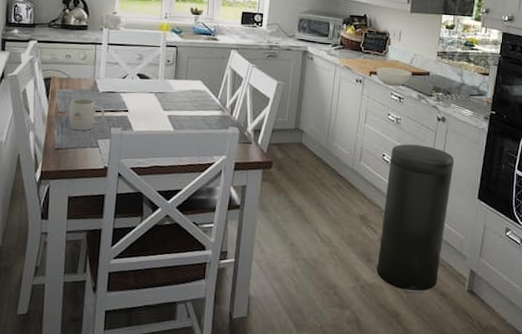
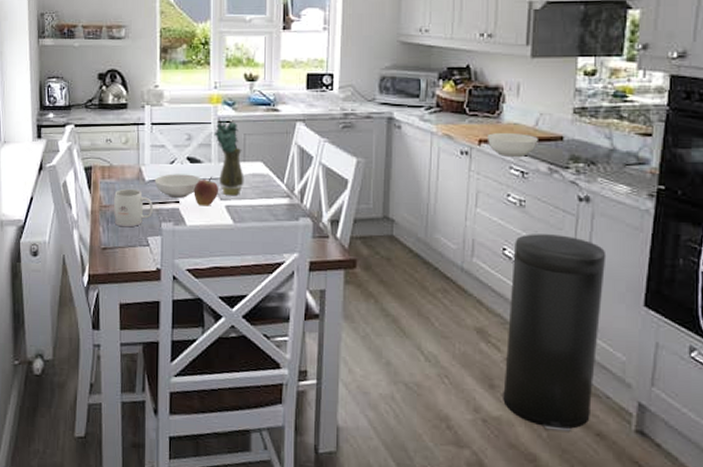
bowl: none [107,87,149,108] -> present [154,174,201,199]
fruit: none [141,90,164,115] -> present [193,176,219,206]
vase: none [162,43,186,107] -> present [214,119,244,195]

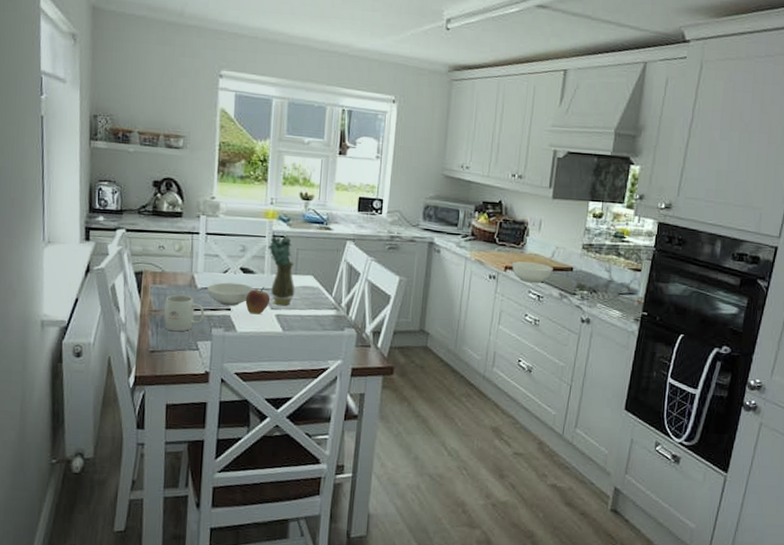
pedal bin: present [503,234,607,433] -> none [510,348,600,513]

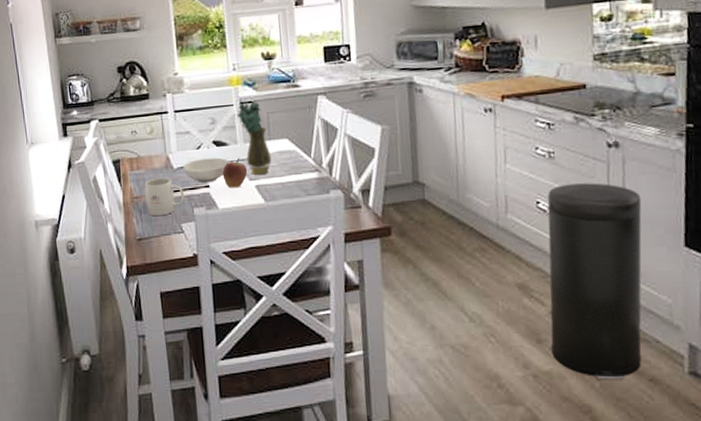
pedal bin: none [510,348,600,513] -> present [547,183,642,381]
bowl: present [511,261,553,284] -> none [509,85,561,111]

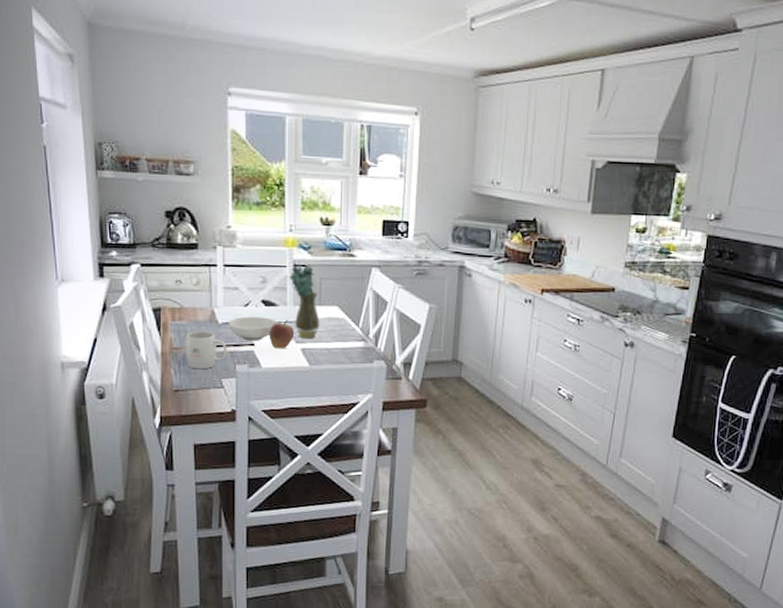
pedal bin: present [547,183,642,381] -> none [552,375,645,545]

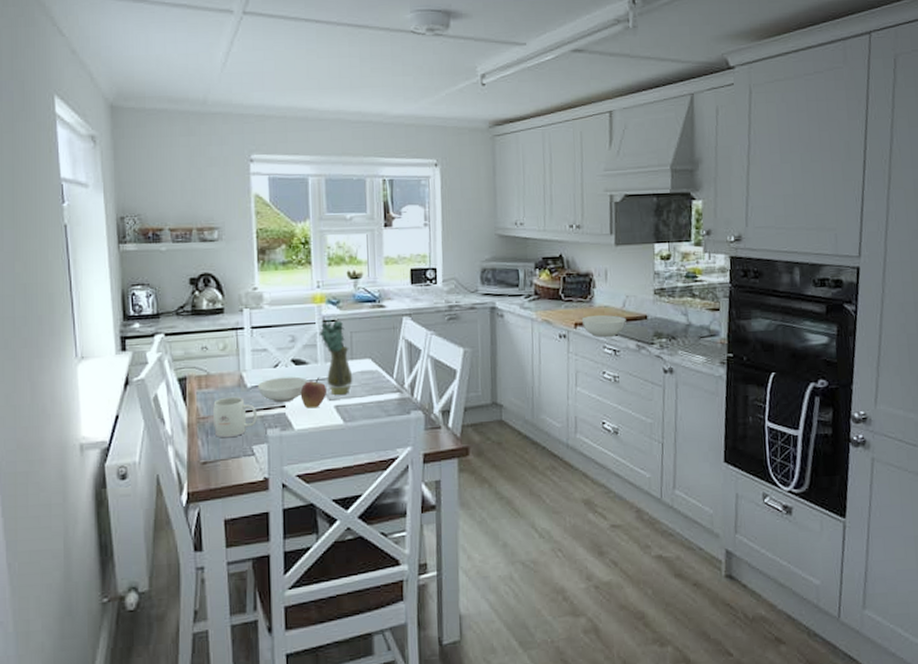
bowl: none [548,283,593,307] -> present [581,315,626,338]

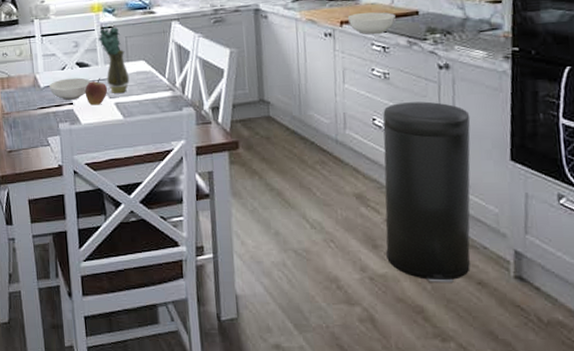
mug: present [213,396,258,438] -> none [14,95,51,131]
pedal bin: none [611,405,691,587] -> present [383,101,471,284]

